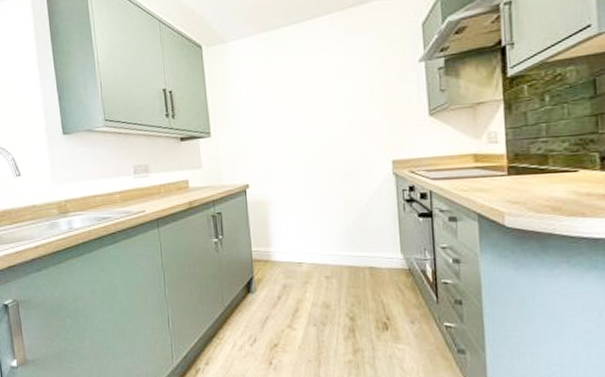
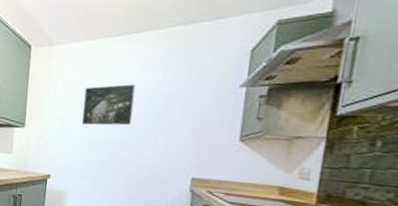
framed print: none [269,73,322,123] -> present [81,84,136,126]

